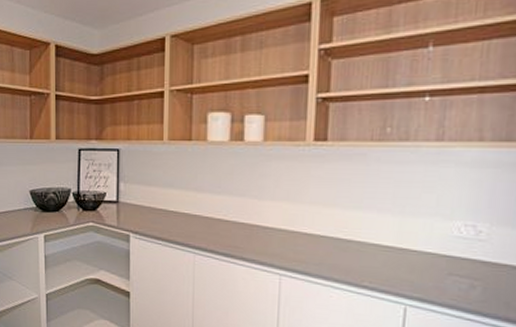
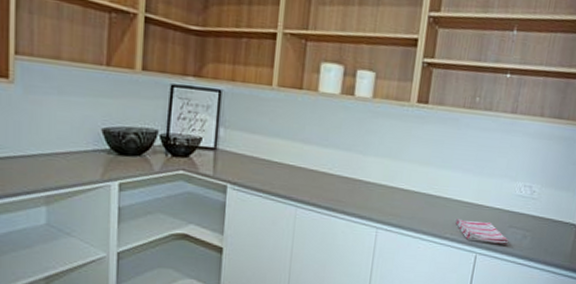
dish towel: none [374,265,450,297] -> present [455,219,509,245]

